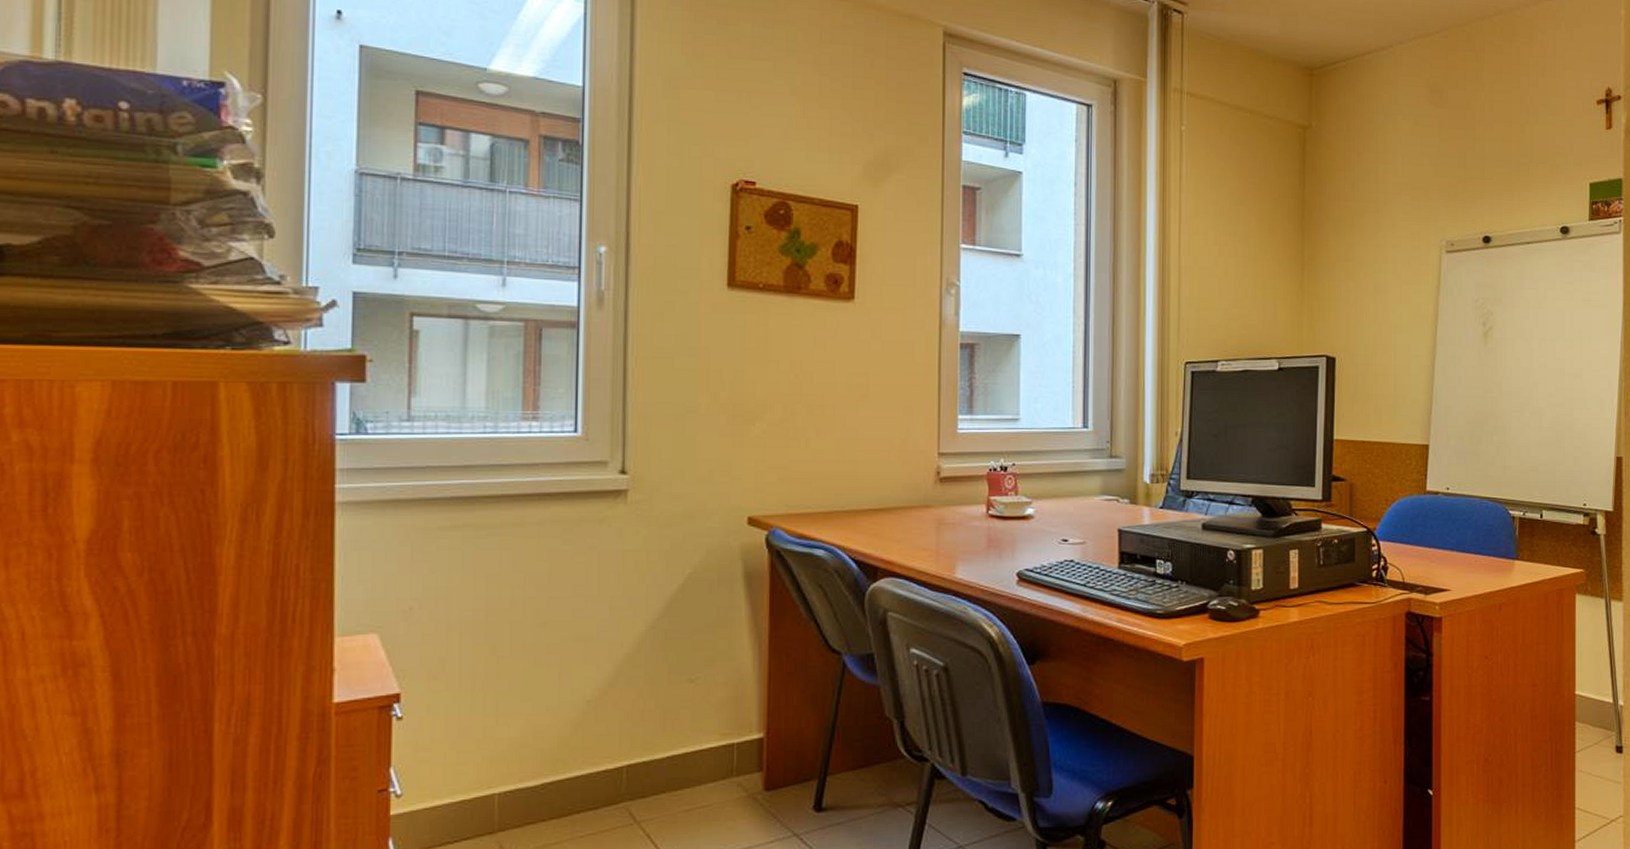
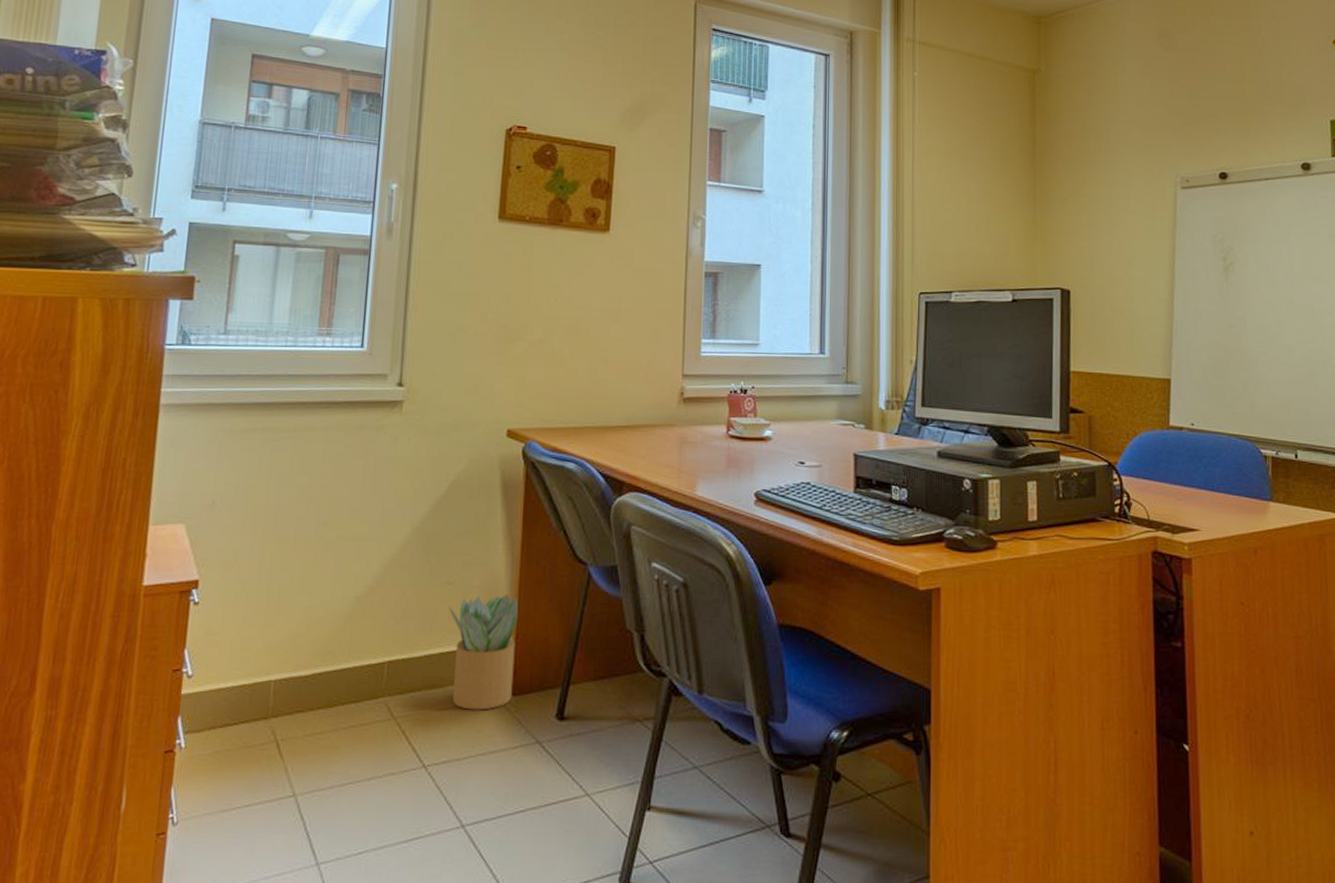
potted plant: none [691,689,769,808] -> present [448,595,519,710]

